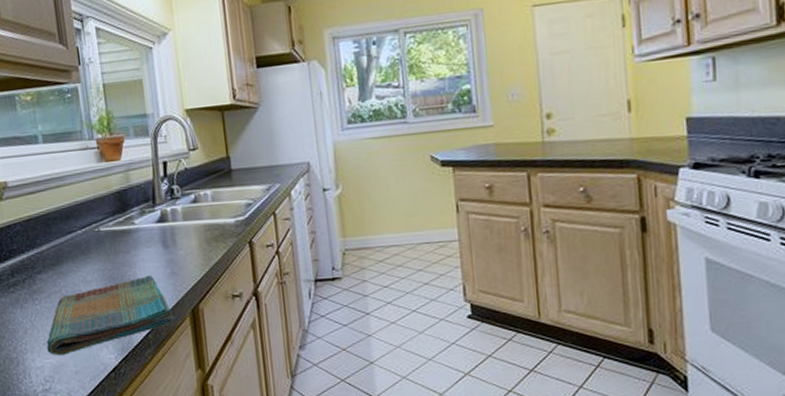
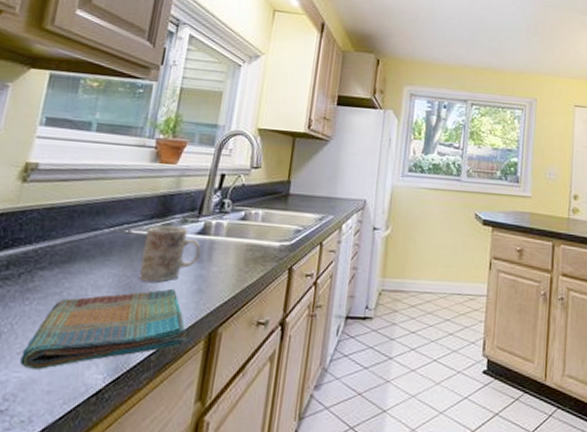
mug: none [113,218,165,272] -> present [139,225,201,283]

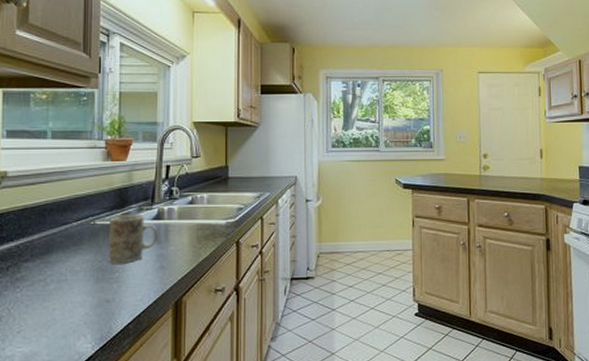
dish towel: present [20,288,187,369] -> none [21,267,157,344]

